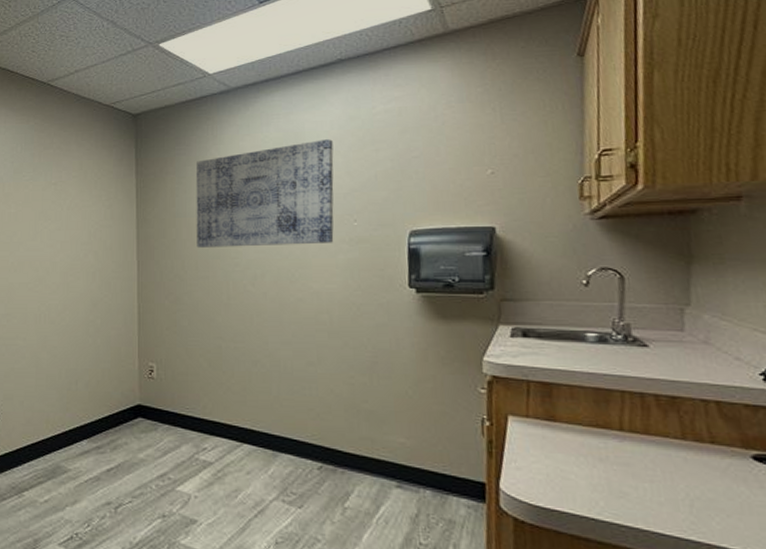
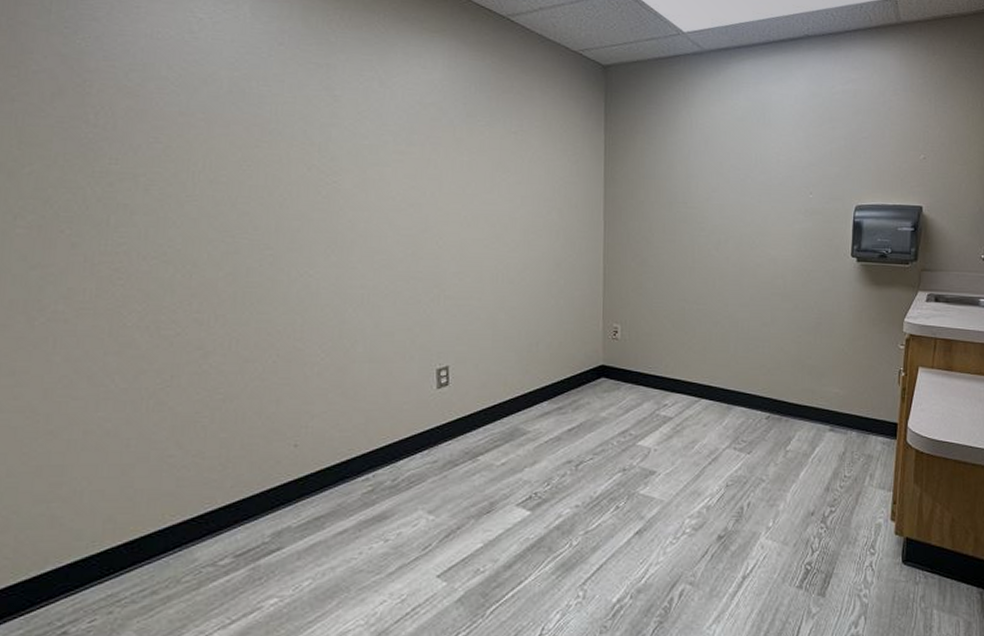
wall art: present [195,139,334,248] -> none [664,113,796,213]

